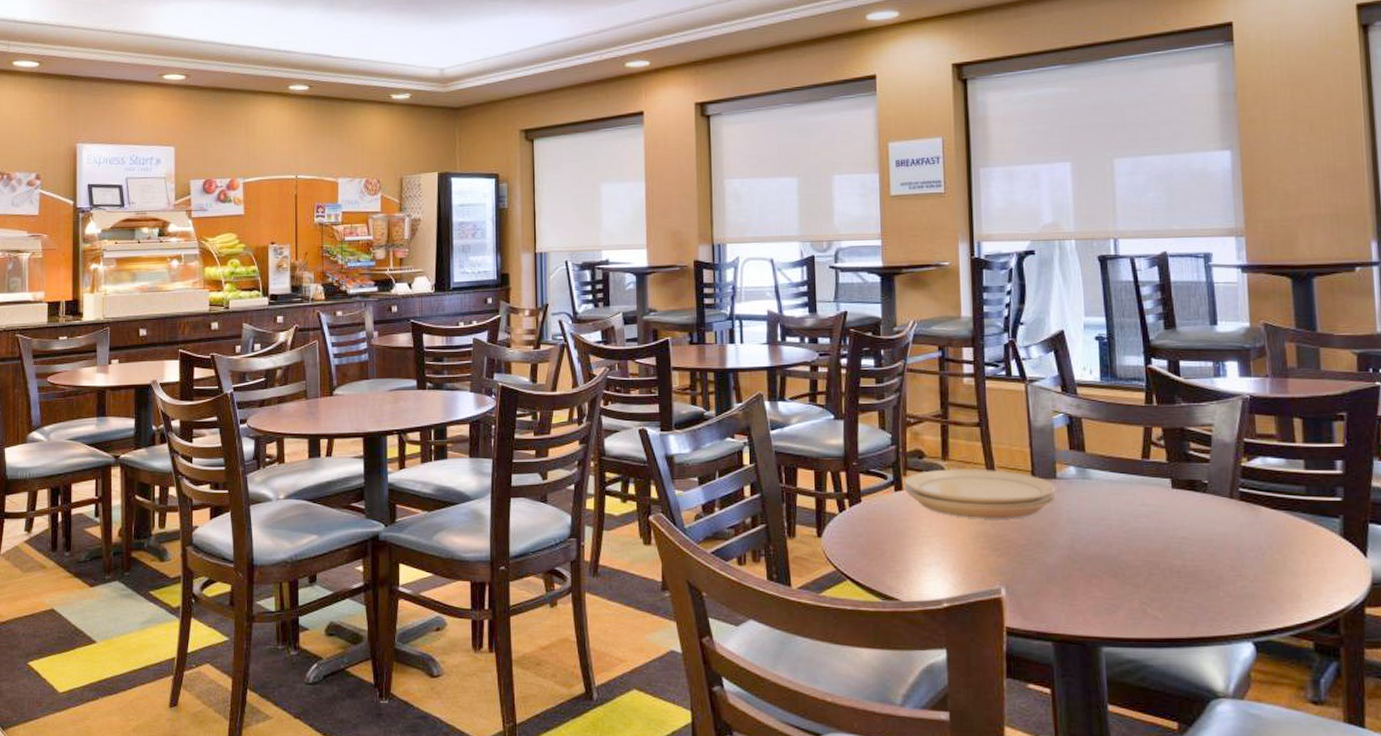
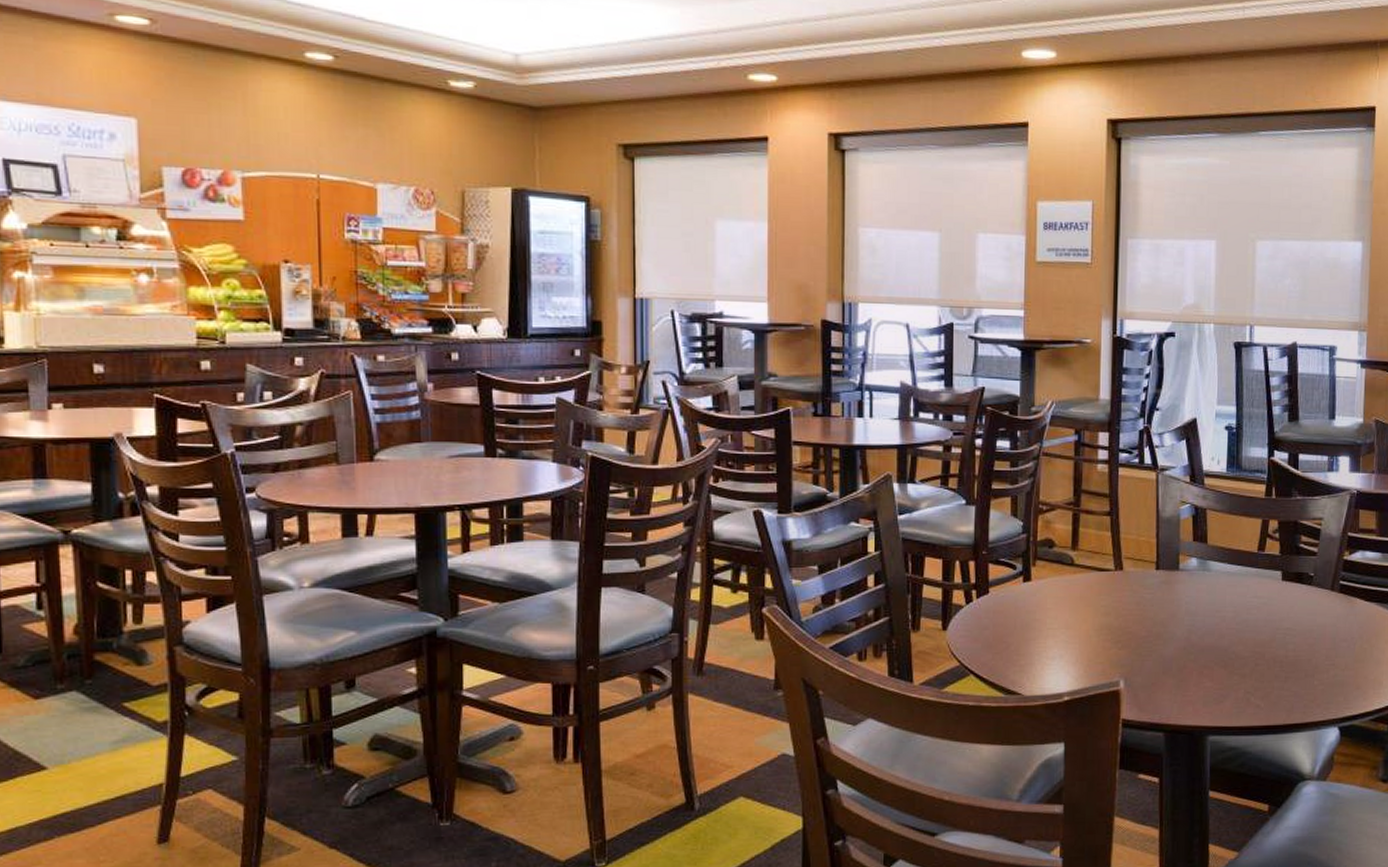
plate: present [904,468,1056,518] -> none [1033,559,1178,610]

